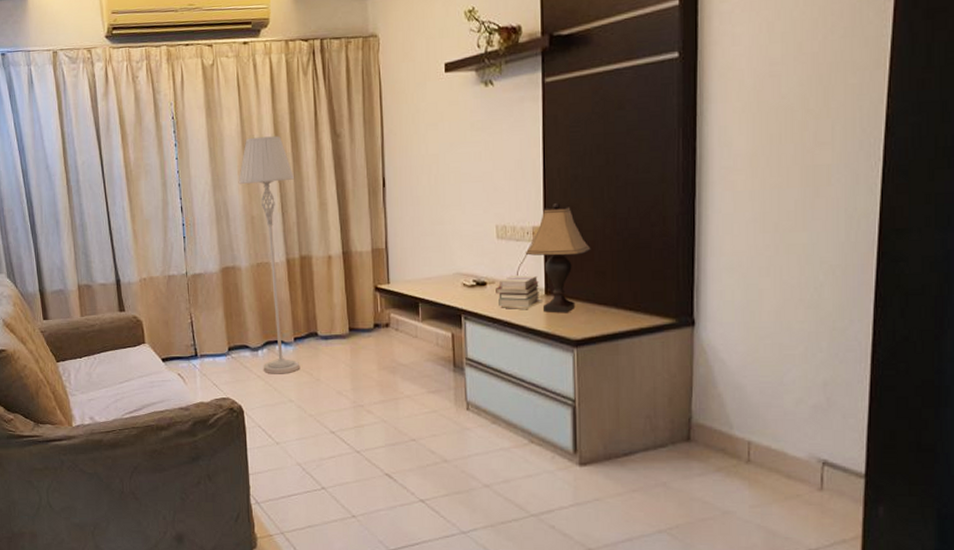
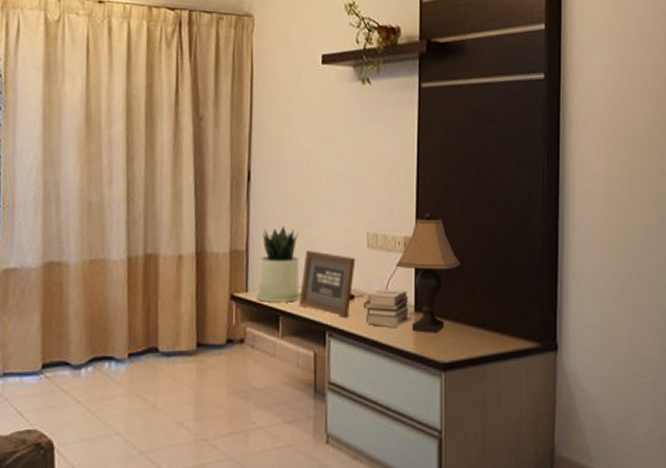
floor lamp: present [238,136,300,374] -> none [76,109,147,399]
planter: none [396,225,437,292] -> present [254,227,301,302]
picture frame: none [436,244,487,302] -> present [299,250,356,318]

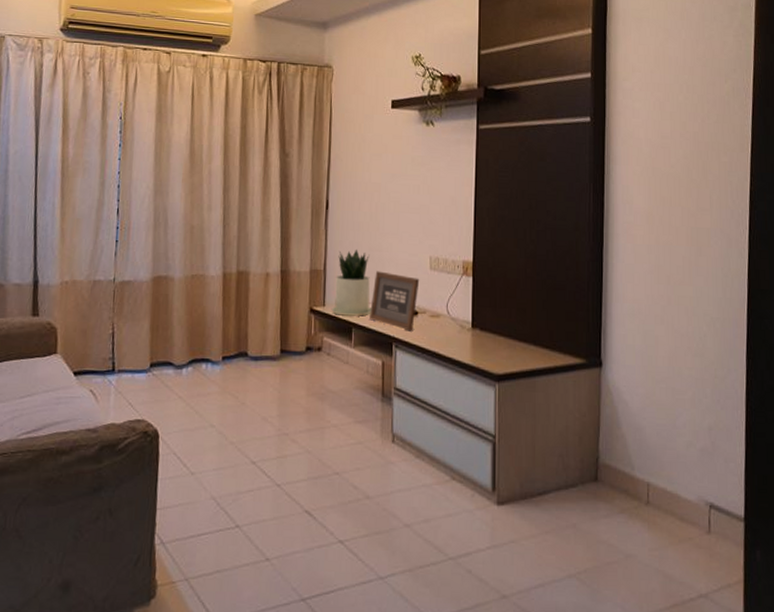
books: present [364,289,413,328] -> none [426,307,470,342]
lamp: present [395,212,461,333] -> none [455,239,514,348]

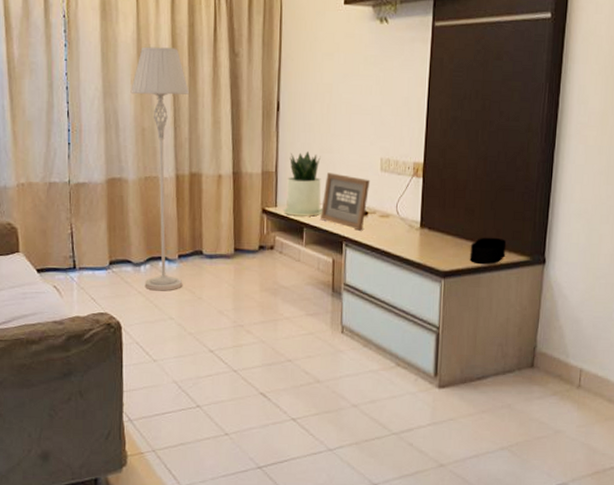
floor lamp: none [181,147,240,396] -> present [130,46,190,291]
speaker: none [523,338,561,368] -> present [469,237,507,265]

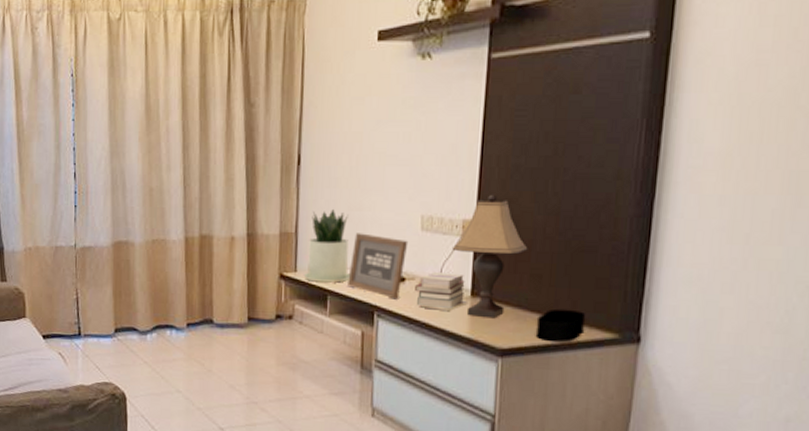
floor lamp: present [130,46,190,291] -> none [138,101,201,362]
books: none [376,207,418,241] -> present [415,272,469,312]
lamp: none [405,141,464,246] -> present [451,194,528,319]

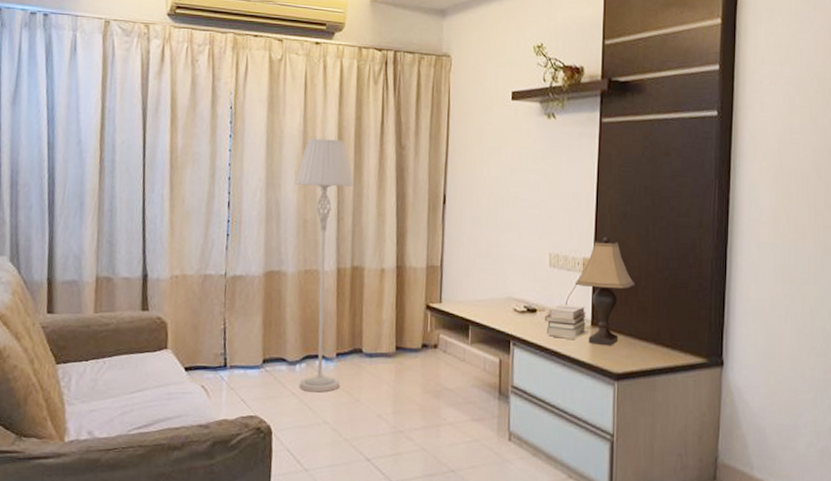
floor lamp: none [138,101,201,362] -> present [294,138,355,393]
planter: present [303,210,350,283] -> none [447,246,489,314]
picture frame: present [348,233,409,300] -> none [487,267,539,329]
speaker: present [535,308,586,343] -> none [643,337,682,367]

